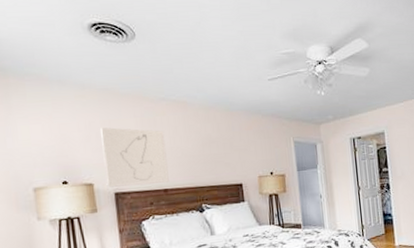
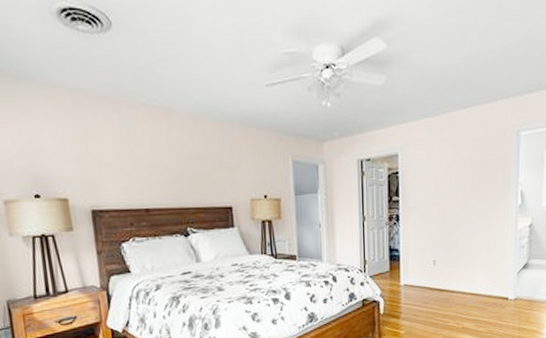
wall art: present [101,127,169,188] -> none [74,135,151,204]

